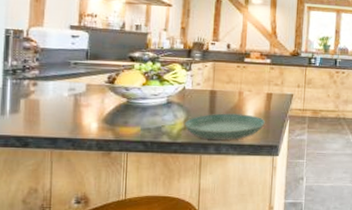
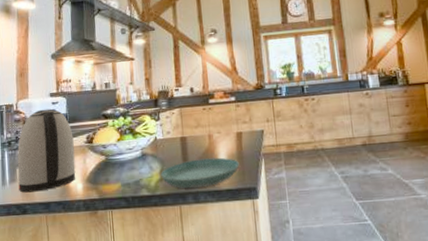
kettle: none [21,41,93,126] -> present [17,108,76,193]

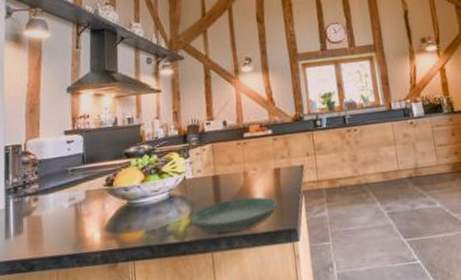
kettle: present [17,108,76,193] -> none [24,148,93,246]

